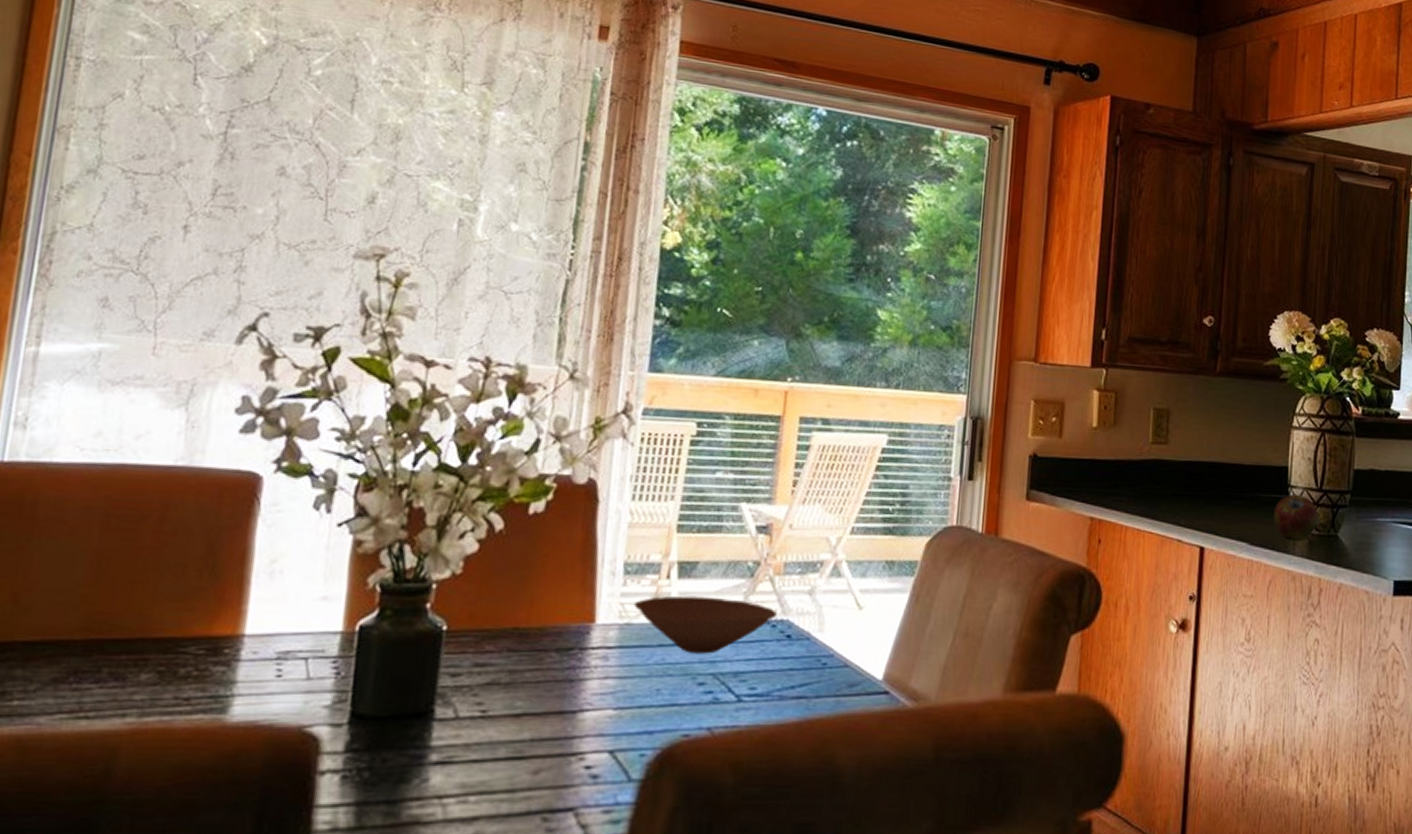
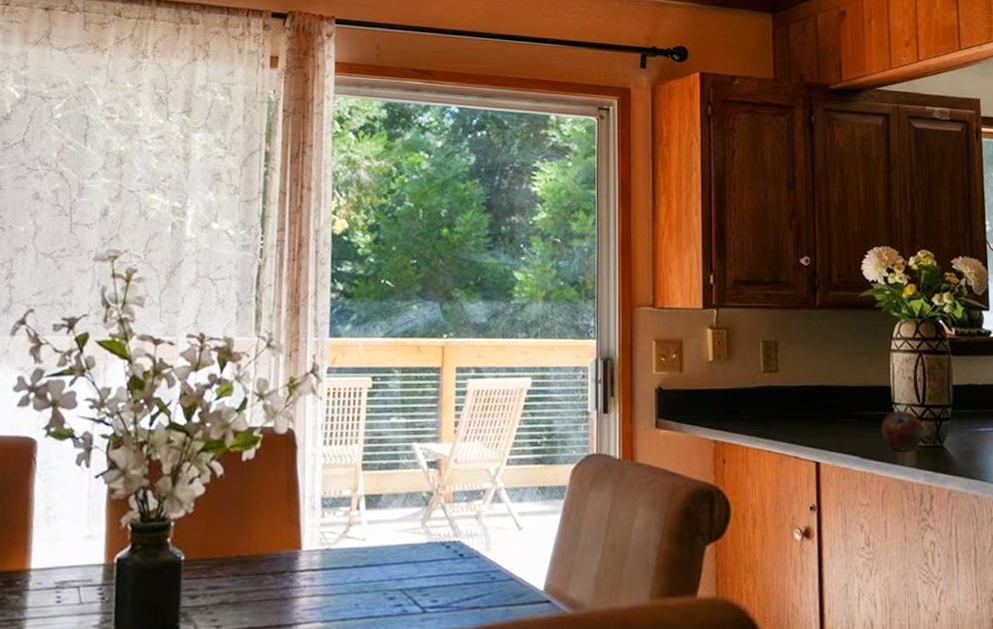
bowl: present [634,595,778,654] -> none [332,523,451,573]

